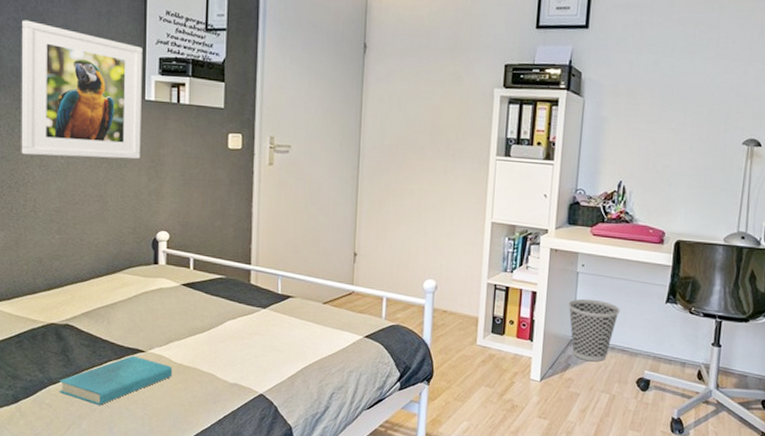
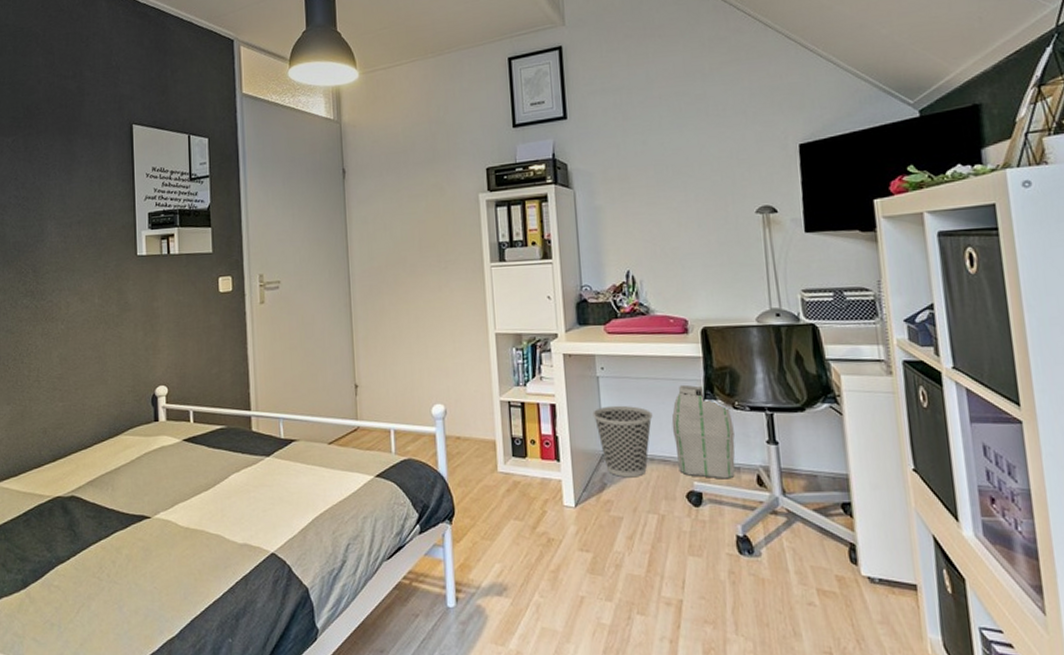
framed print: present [21,20,142,159] -> none [22,196,136,325]
book: present [59,355,173,405] -> none [67,523,180,582]
skirt: none [634,287,687,372] -> present [671,384,736,480]

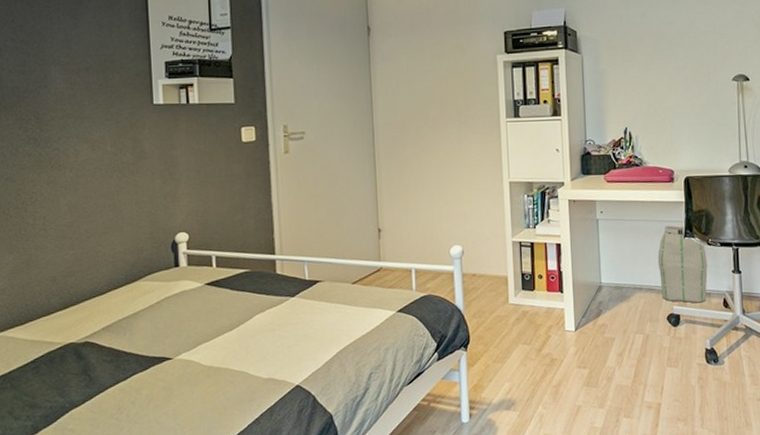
wastebasket: present [593,405,653,478] -> none [592,243,642,305]

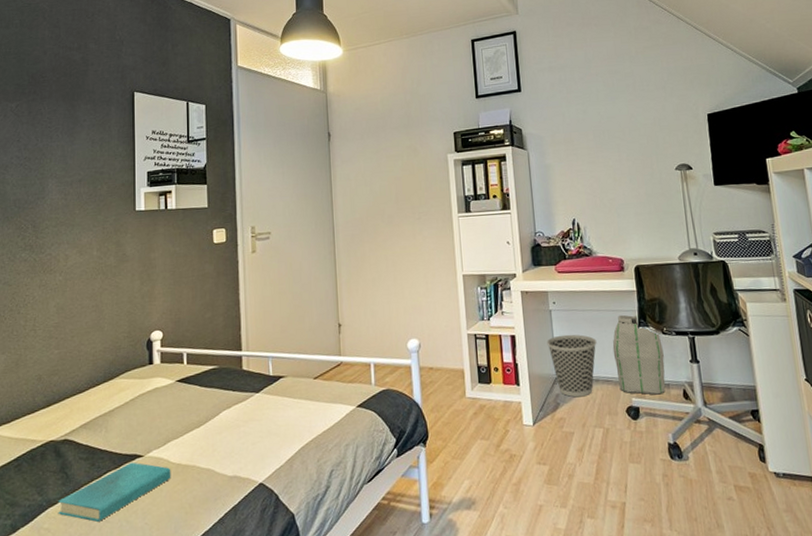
book: none [82,364,203,423] -> present [58,462,171,522]
wastebasket: none [592,243,642,305] -> present [547,334,597,397]

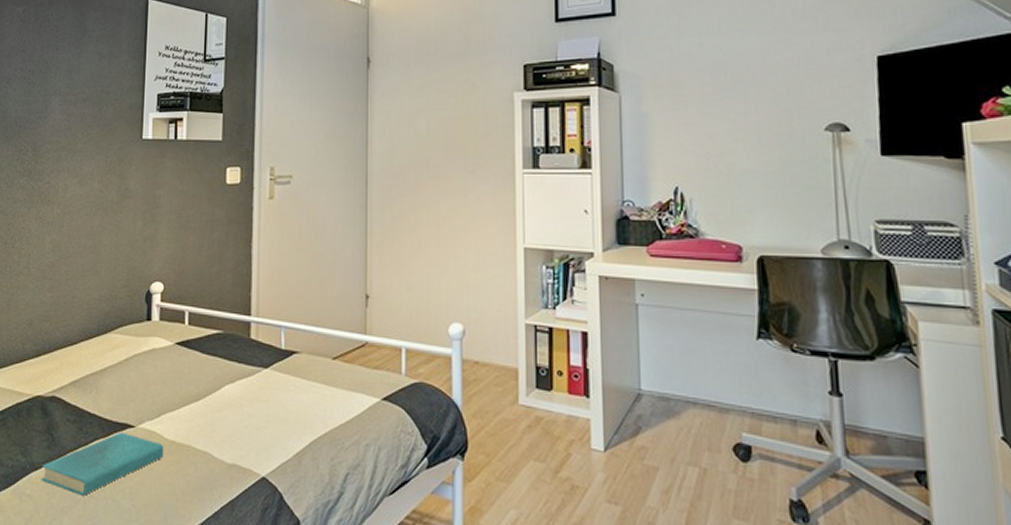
wastebasket: present [547,334,597,397] -> none [629,338,698,423]
skirt: present [612,314,666,395] -> none [719,319,792,433]

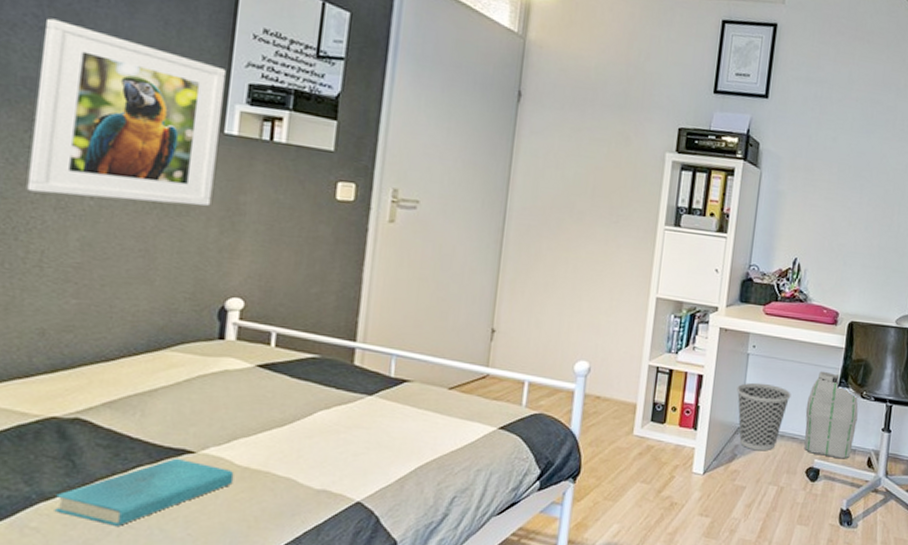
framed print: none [19,69,141,207] -> present [26,18,226,206]
wastebasket: none [629,338,698,423] -> present [736,382,791,451]
skirt: none [719,319,792,433] -> present [804,371,858,459]

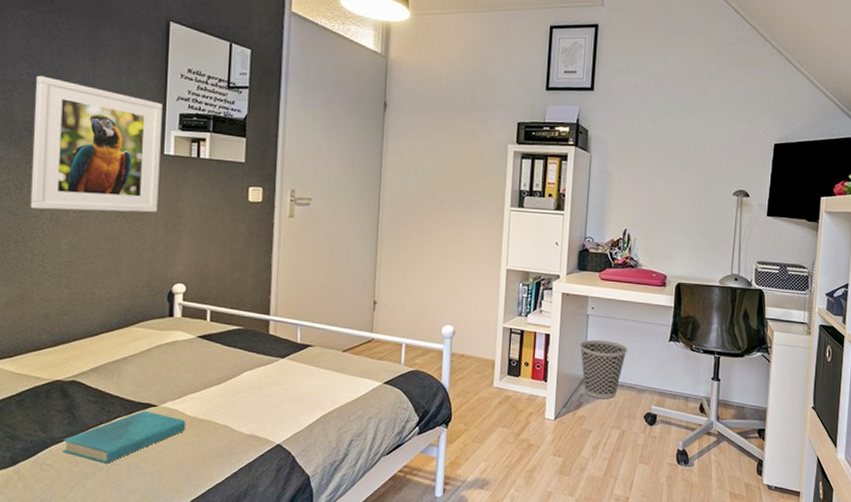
skirt: present [804,371,858,459] -> none [641,327,689,406]

